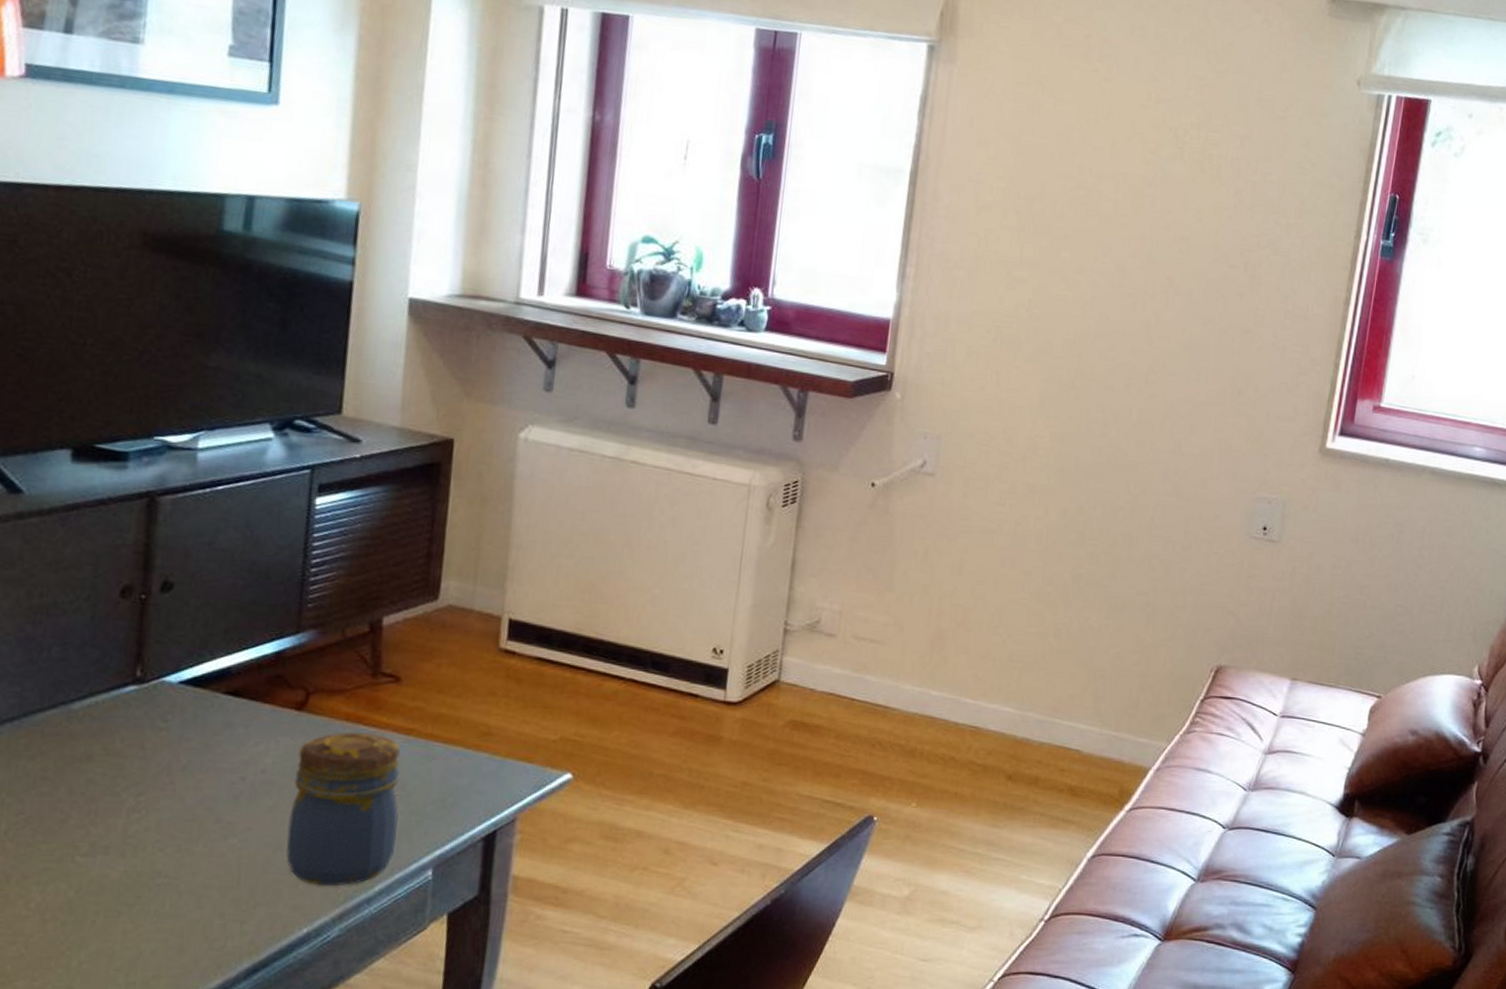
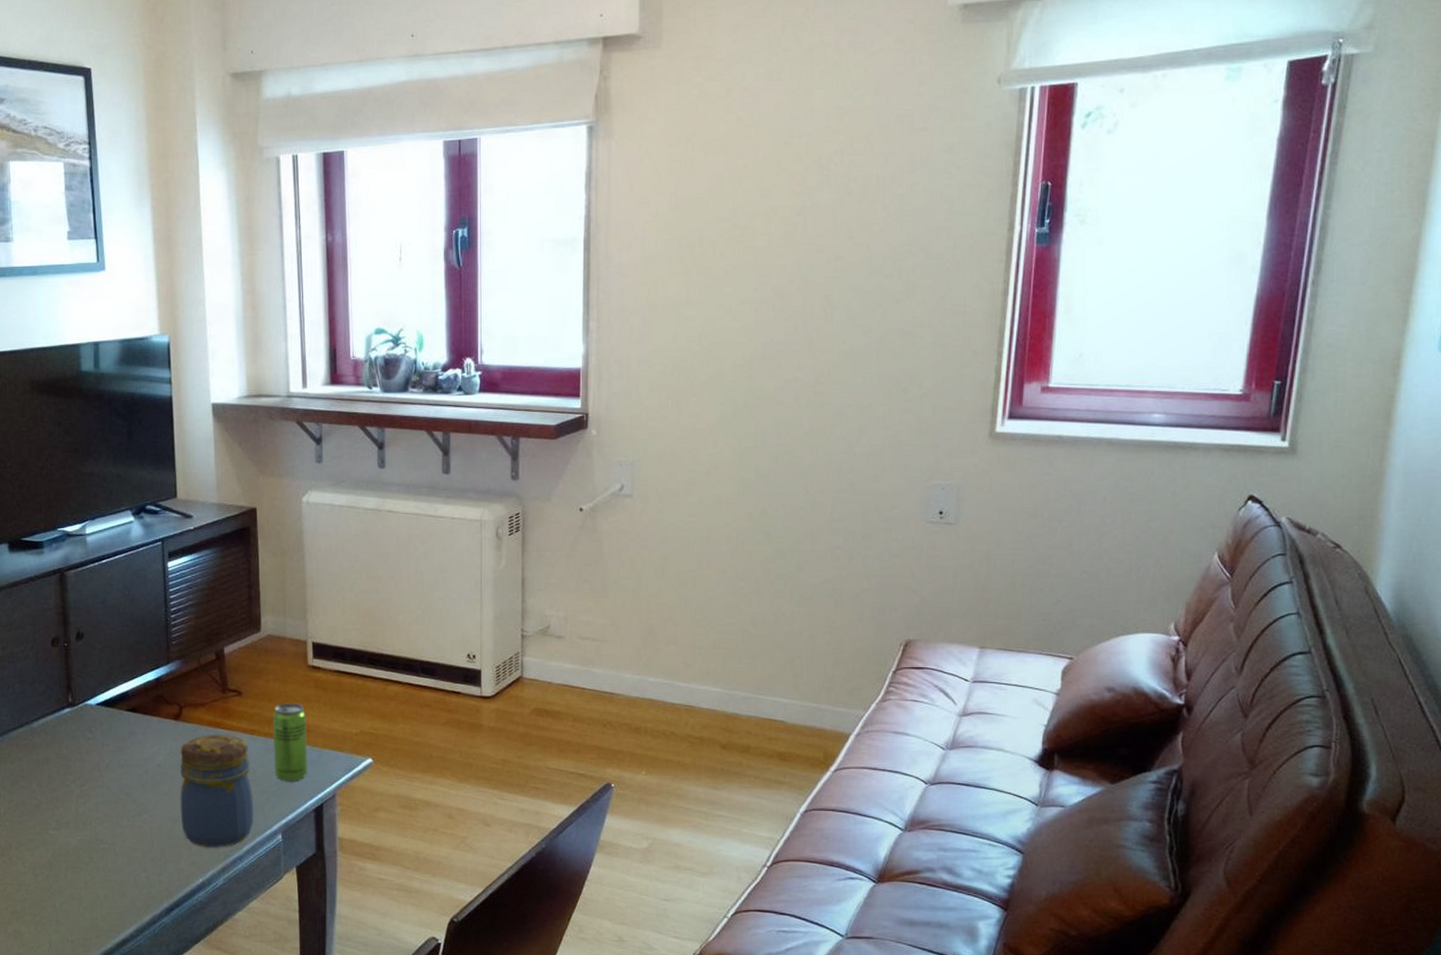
beverage can: none [433,694,488,799] -> present [272,702,308,781]

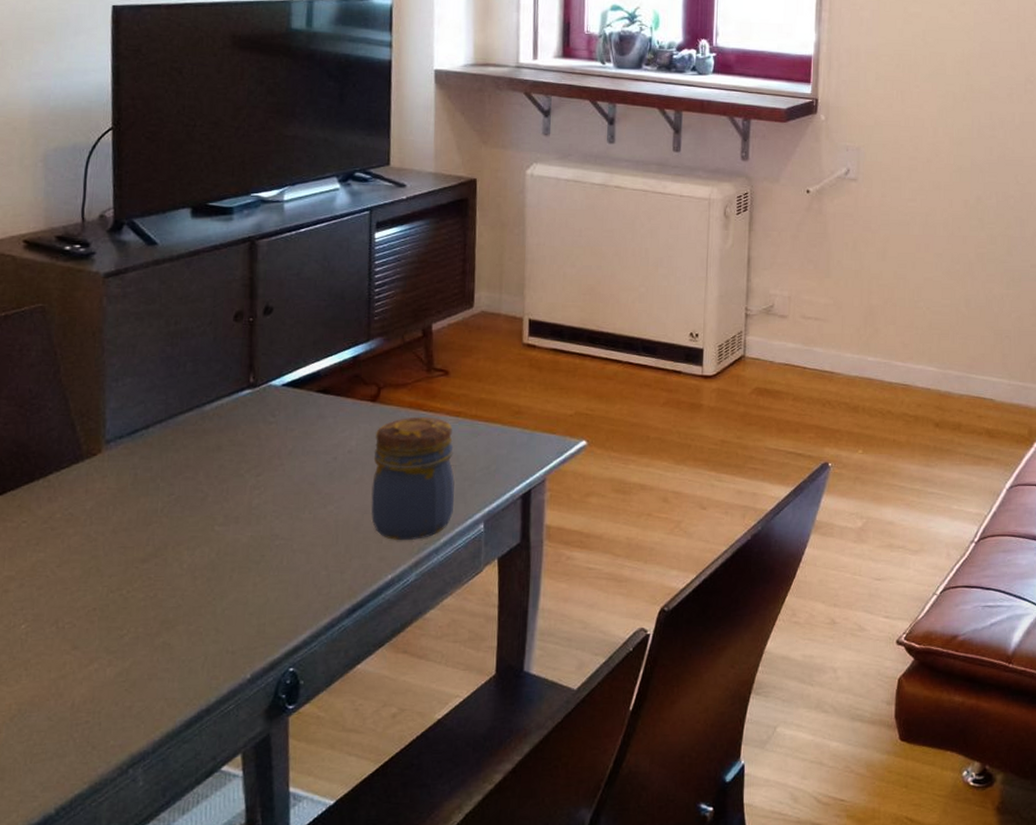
beverage can: present [272,702,308,781] -> none [479,382,518,466]

